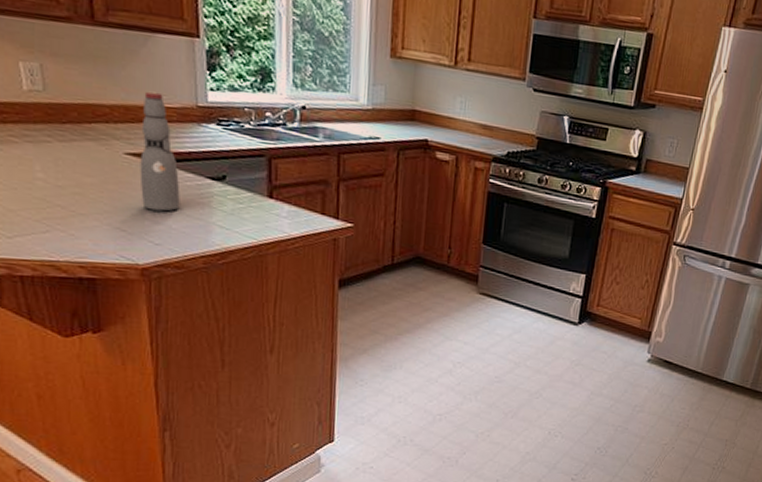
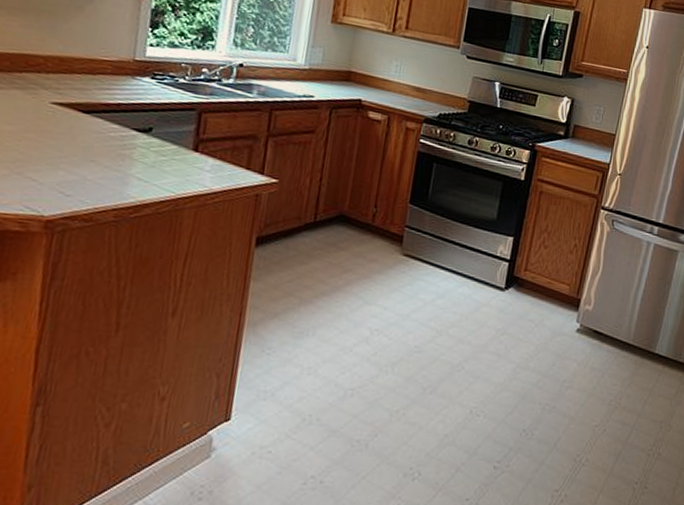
bottle: present [139,91,180,212] -> none [59,45,104,162]

